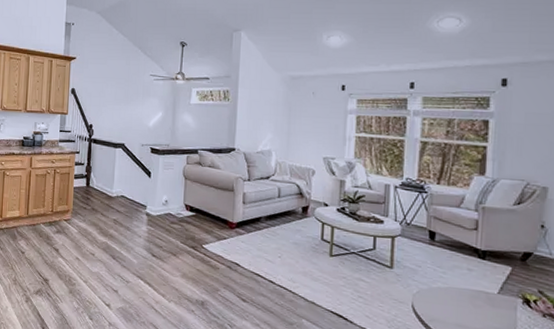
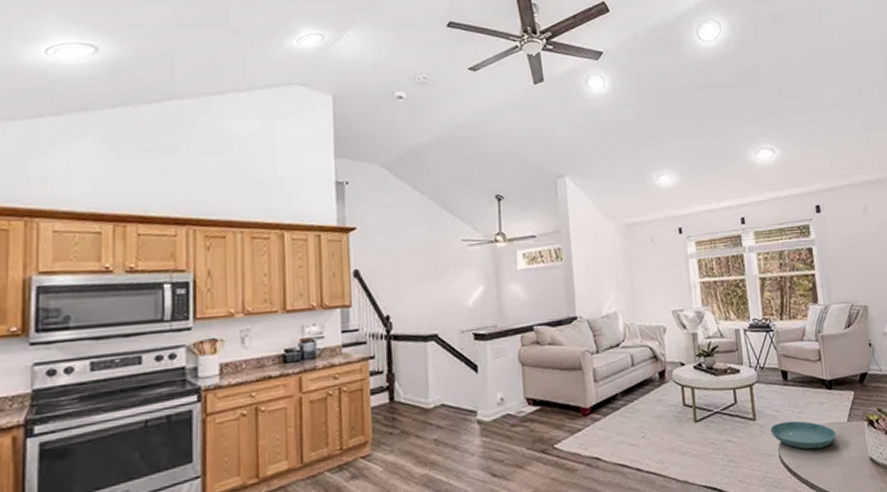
saucer: none [407,276,482,311] -> present [770,420,837,450]

